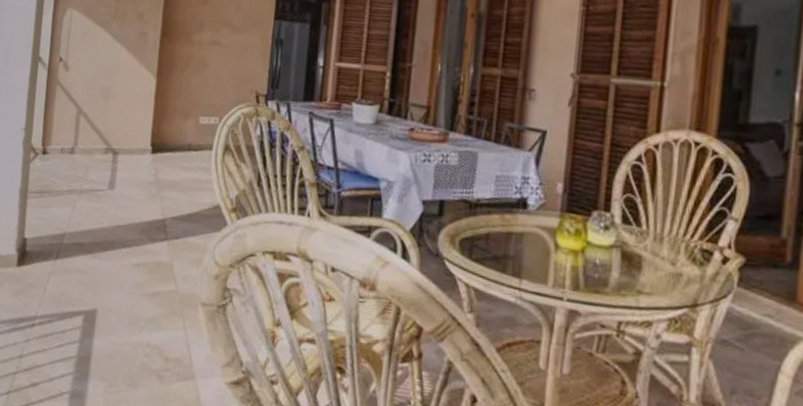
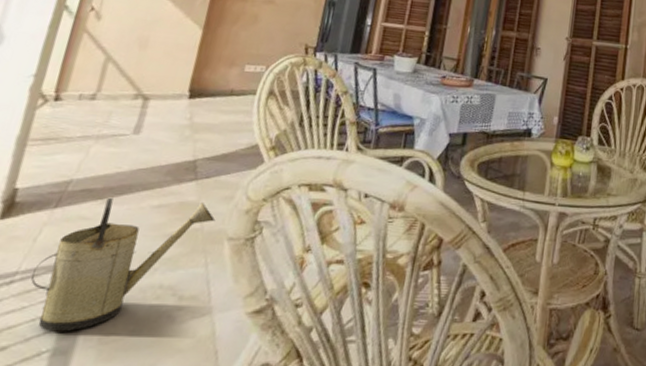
watering can: none [46,252,189,377] -> present [31,197,216,332]

